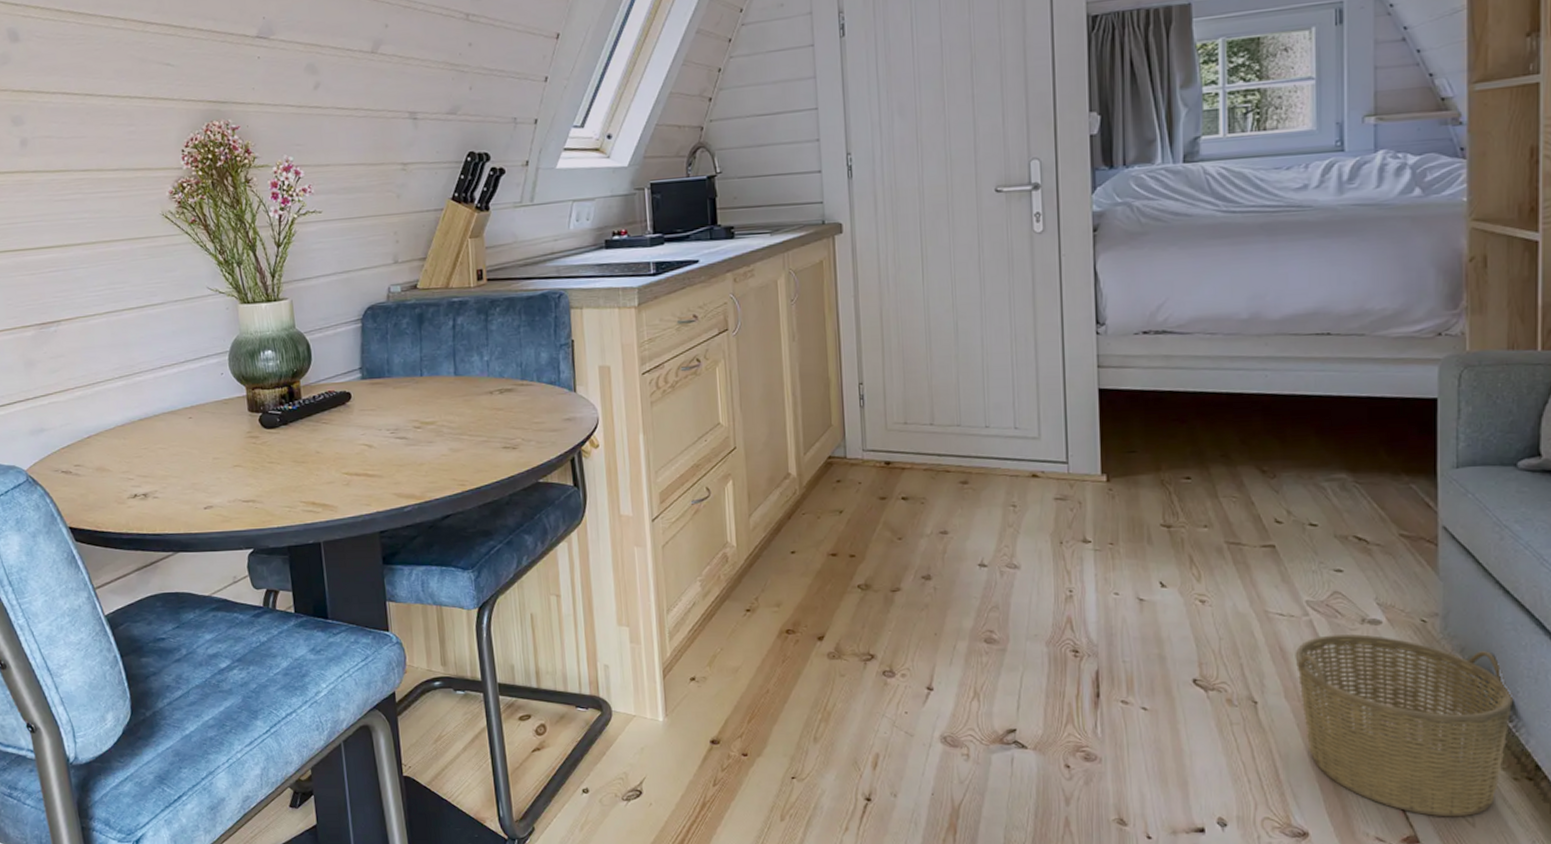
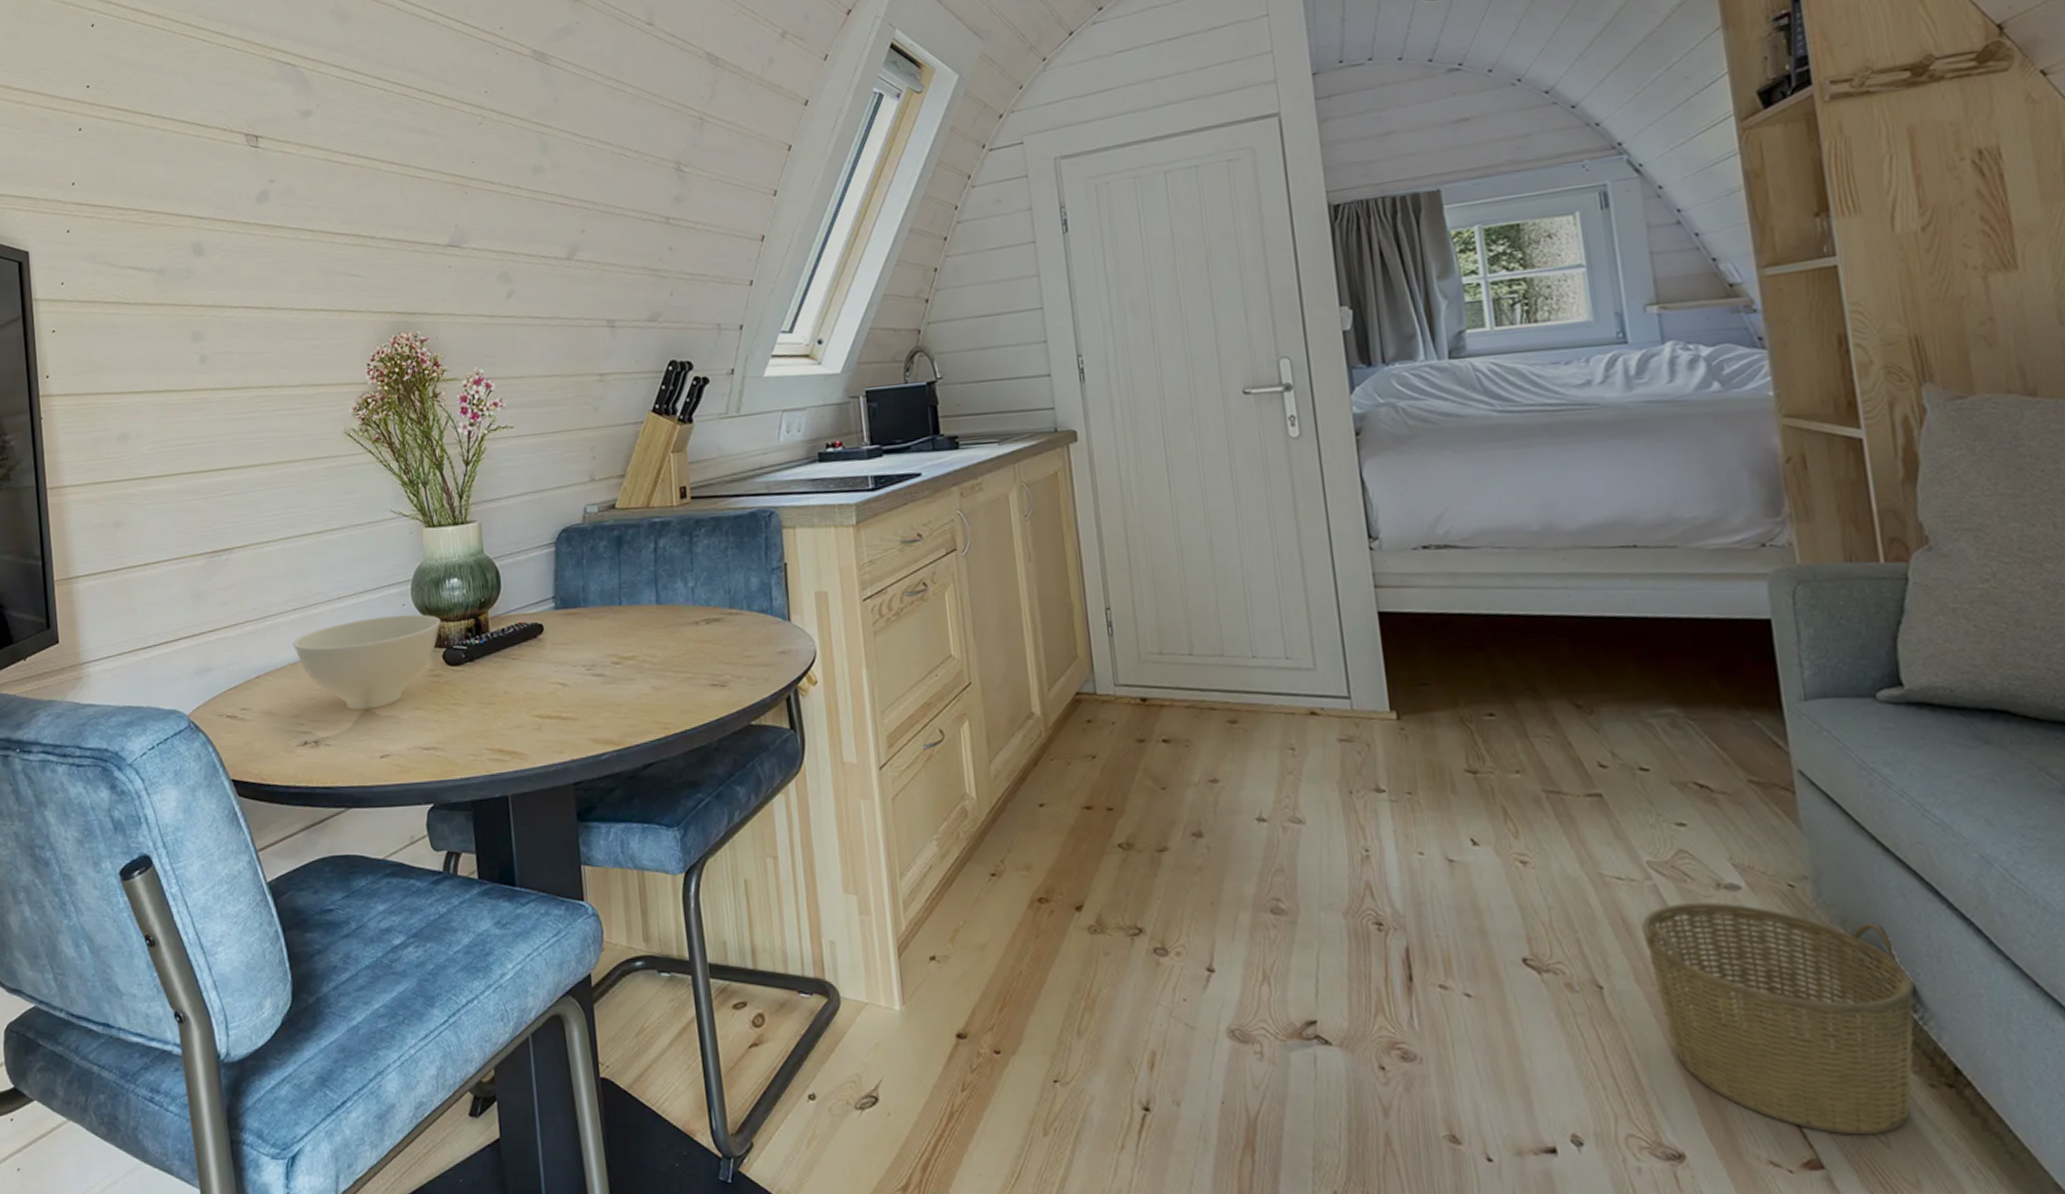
bowl: none [120,382,258,467] -> present [293,614,442,710]

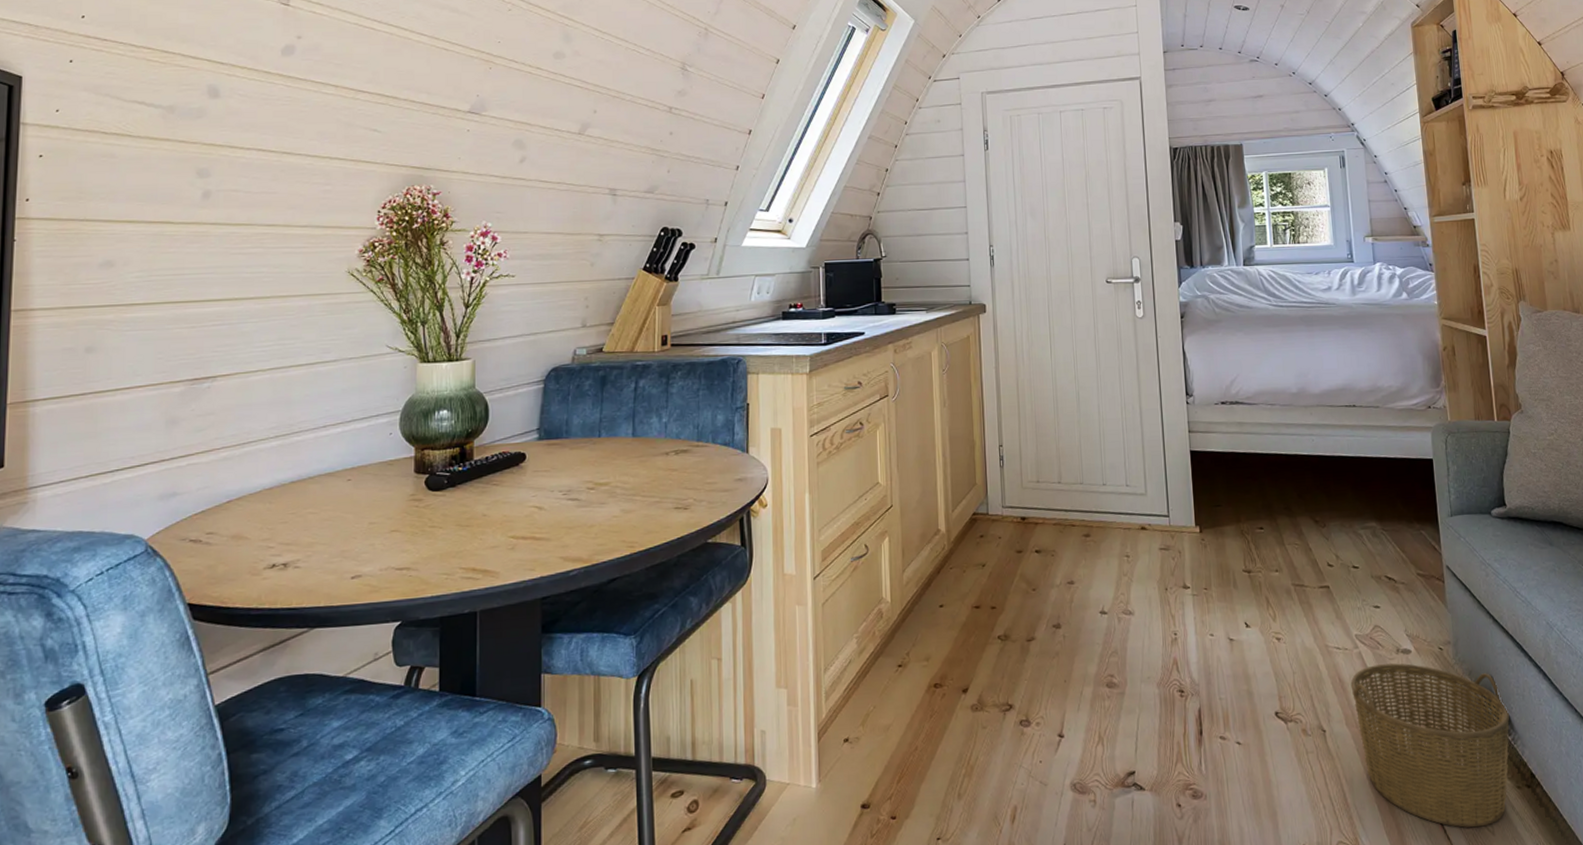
bowl: present [293,614,442,710] -> none [271,442,427,533]

